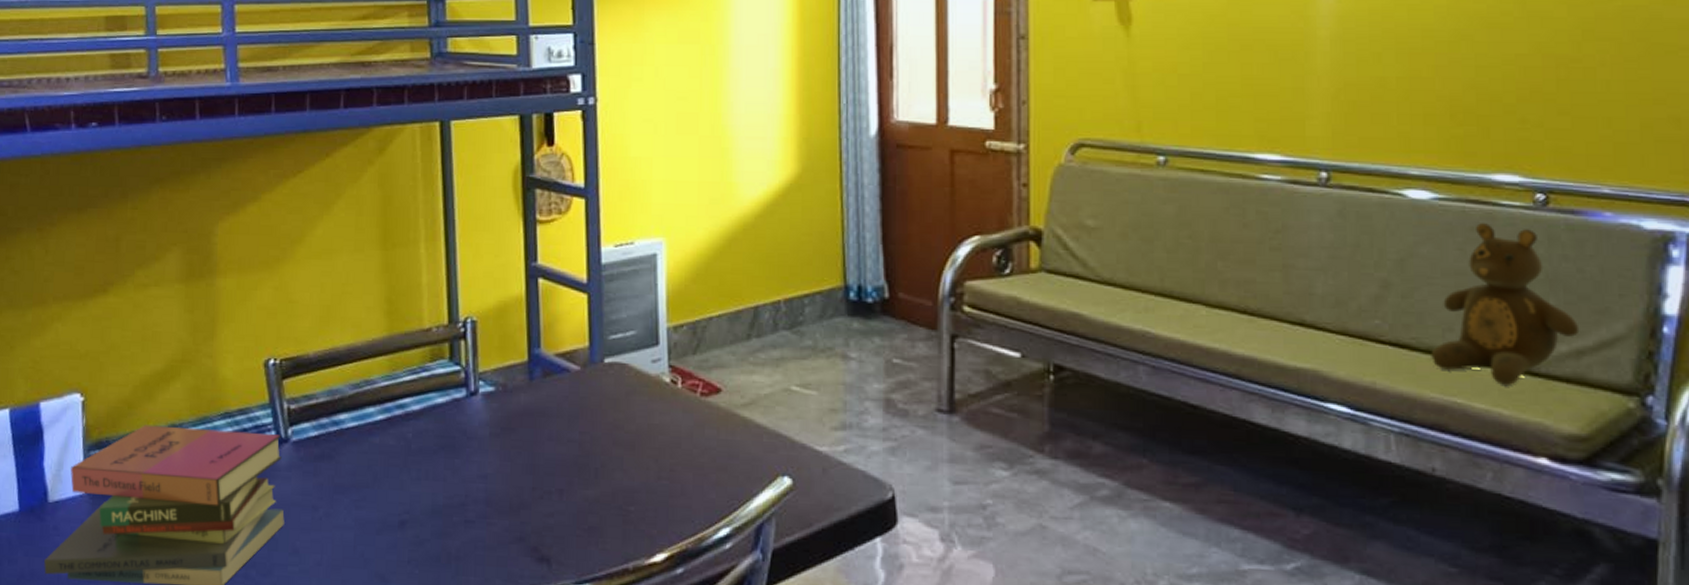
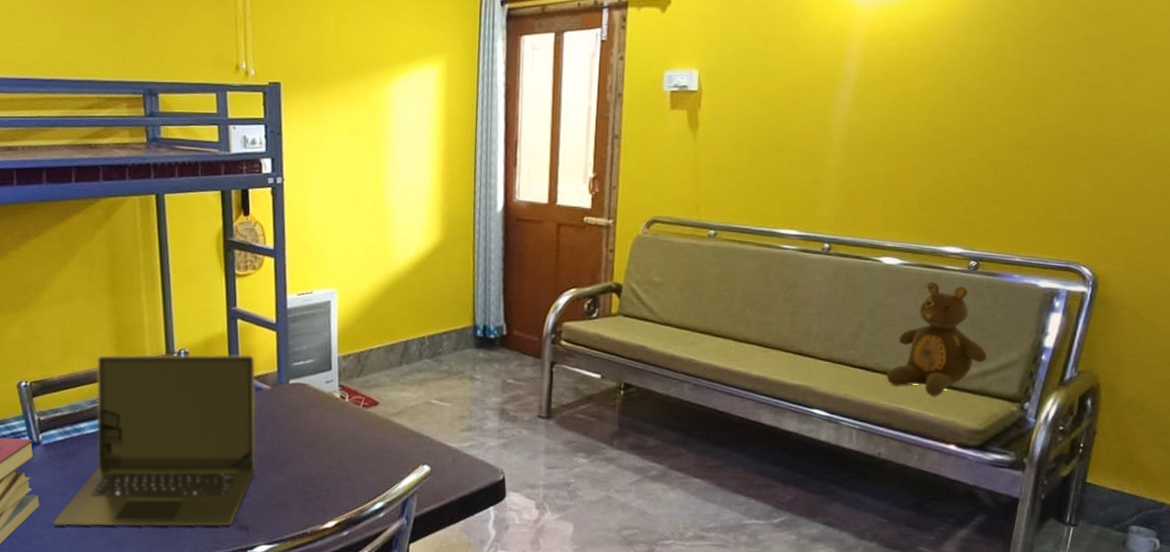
laptop: none [301,324,562,558] -> present [53,354,256,527]

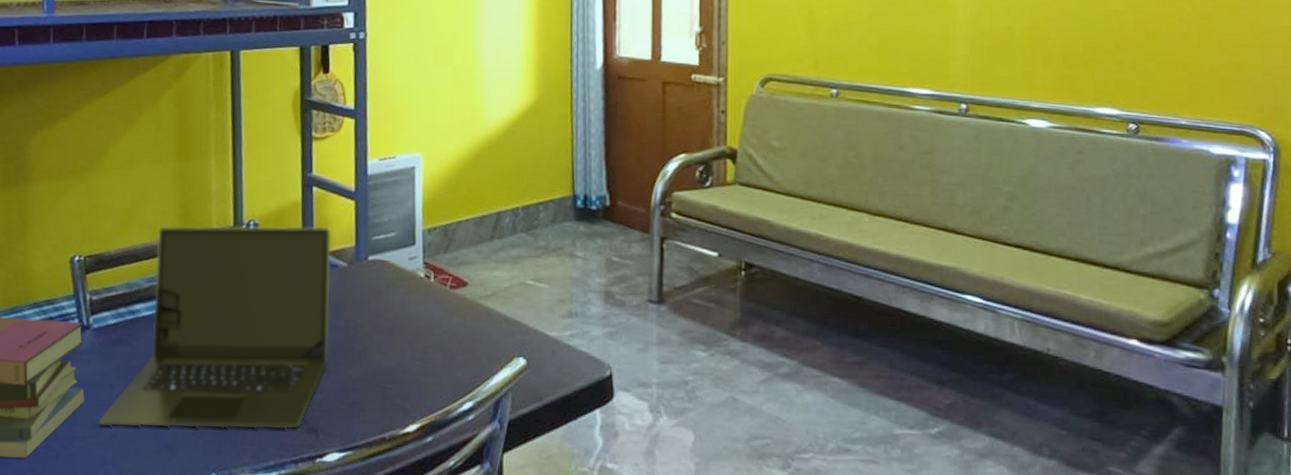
teddy bear: present [886,282,988,397] -> none [1047,147,1163,281]

